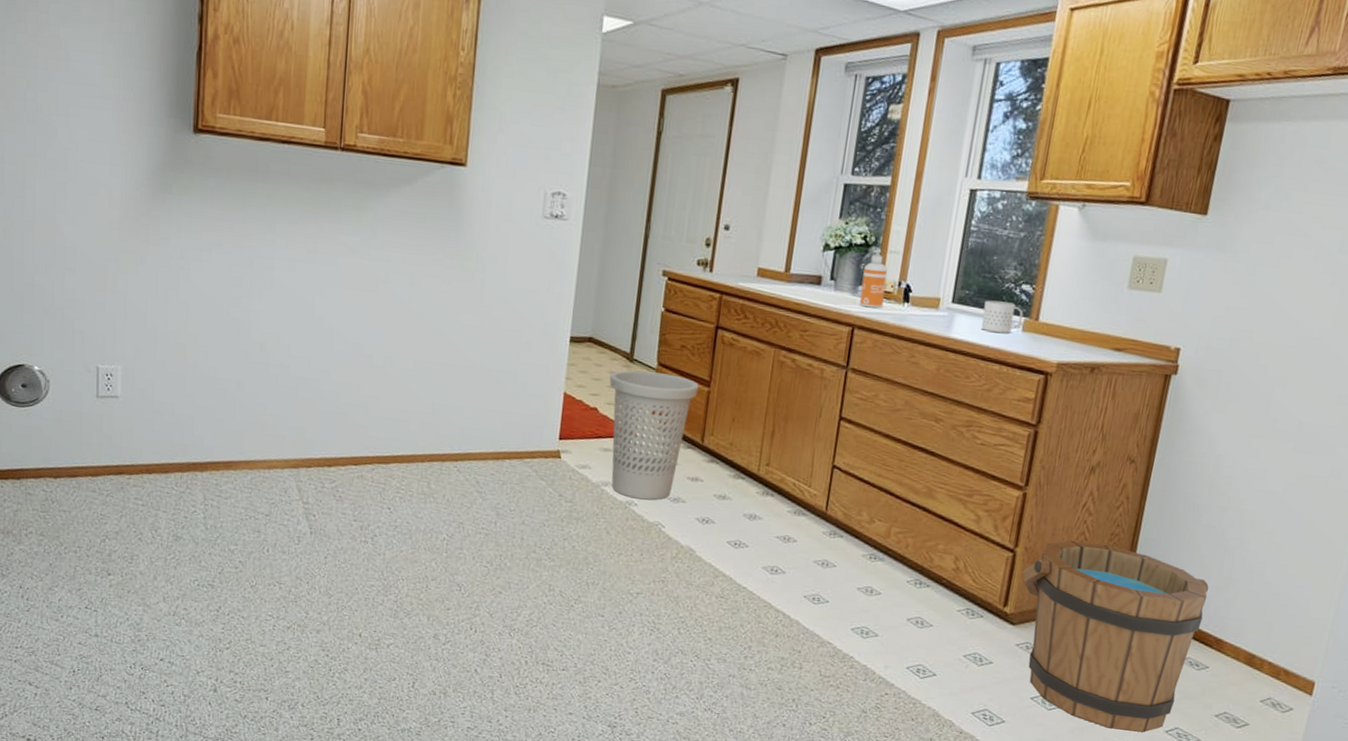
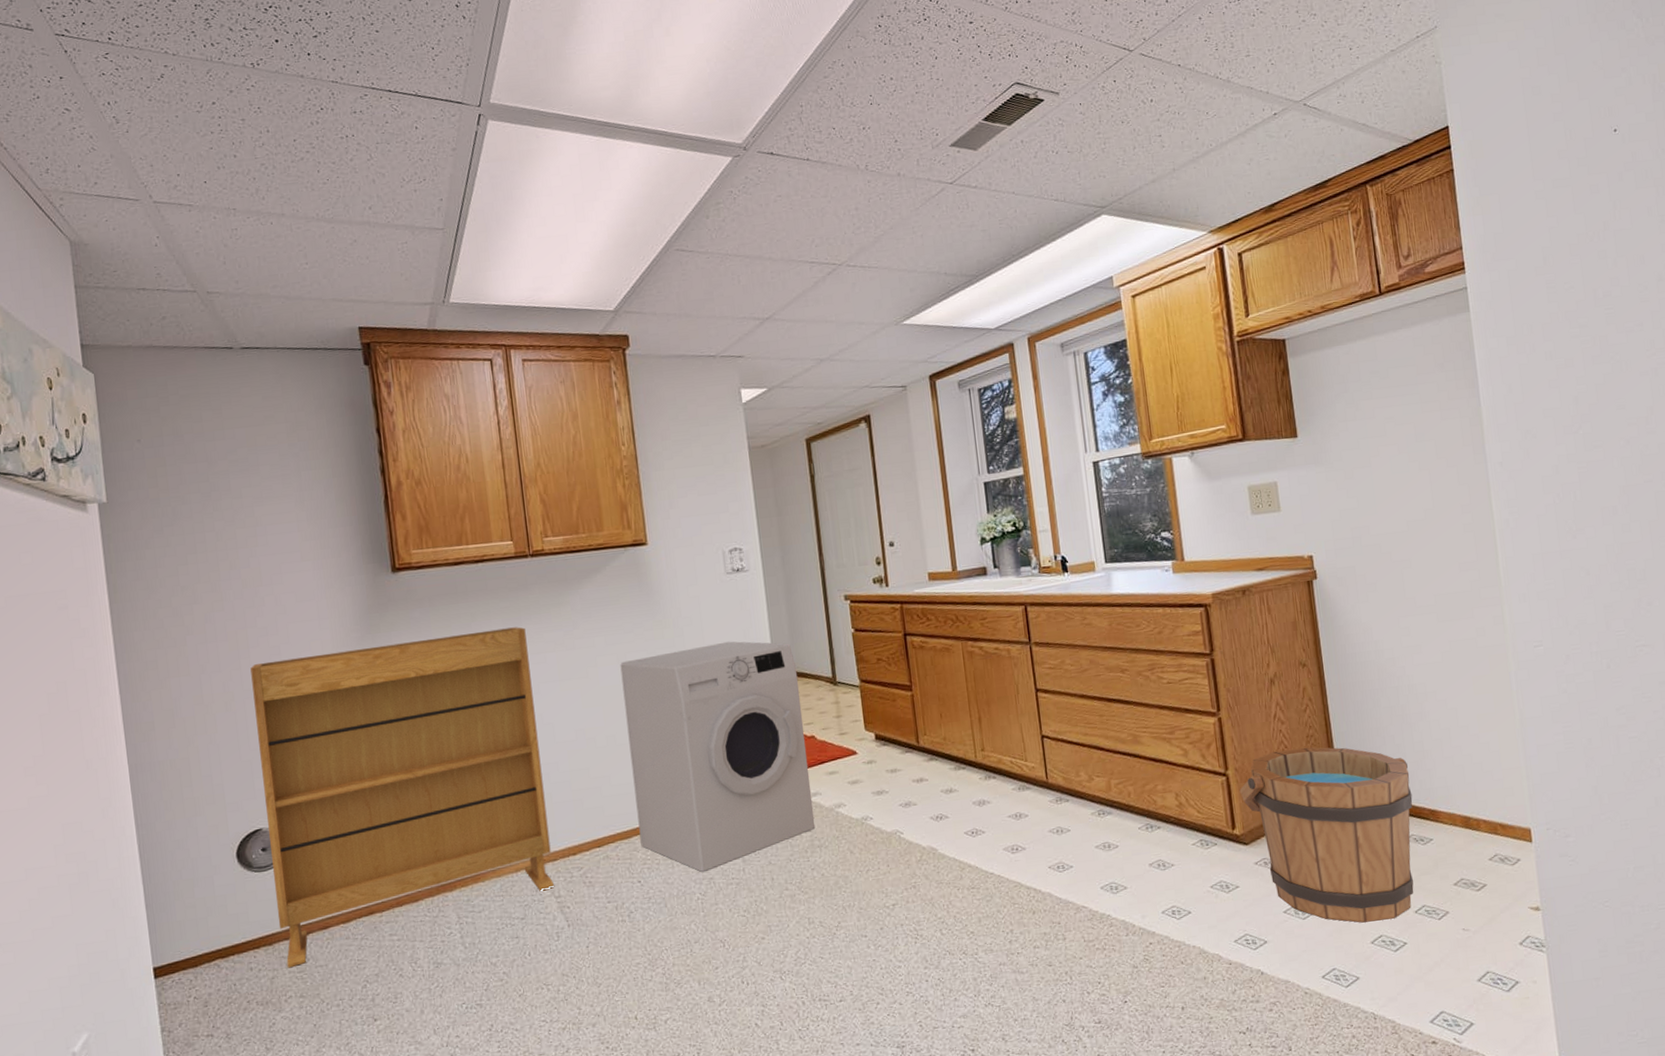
shoe rack: none [29,196,322,506] -> present [250,627,554,968]
washing machine: none [397,284,595,515] -> present [620,641,816,872]
laundry basket: present [609,370,699,501] -> none [818,687,903,814]
soap dispenser: present [859,249,888,309] -> none [1020,531,1046,585]
mug: present [981,300,1024,333] -> none [1133,550,1171,581]

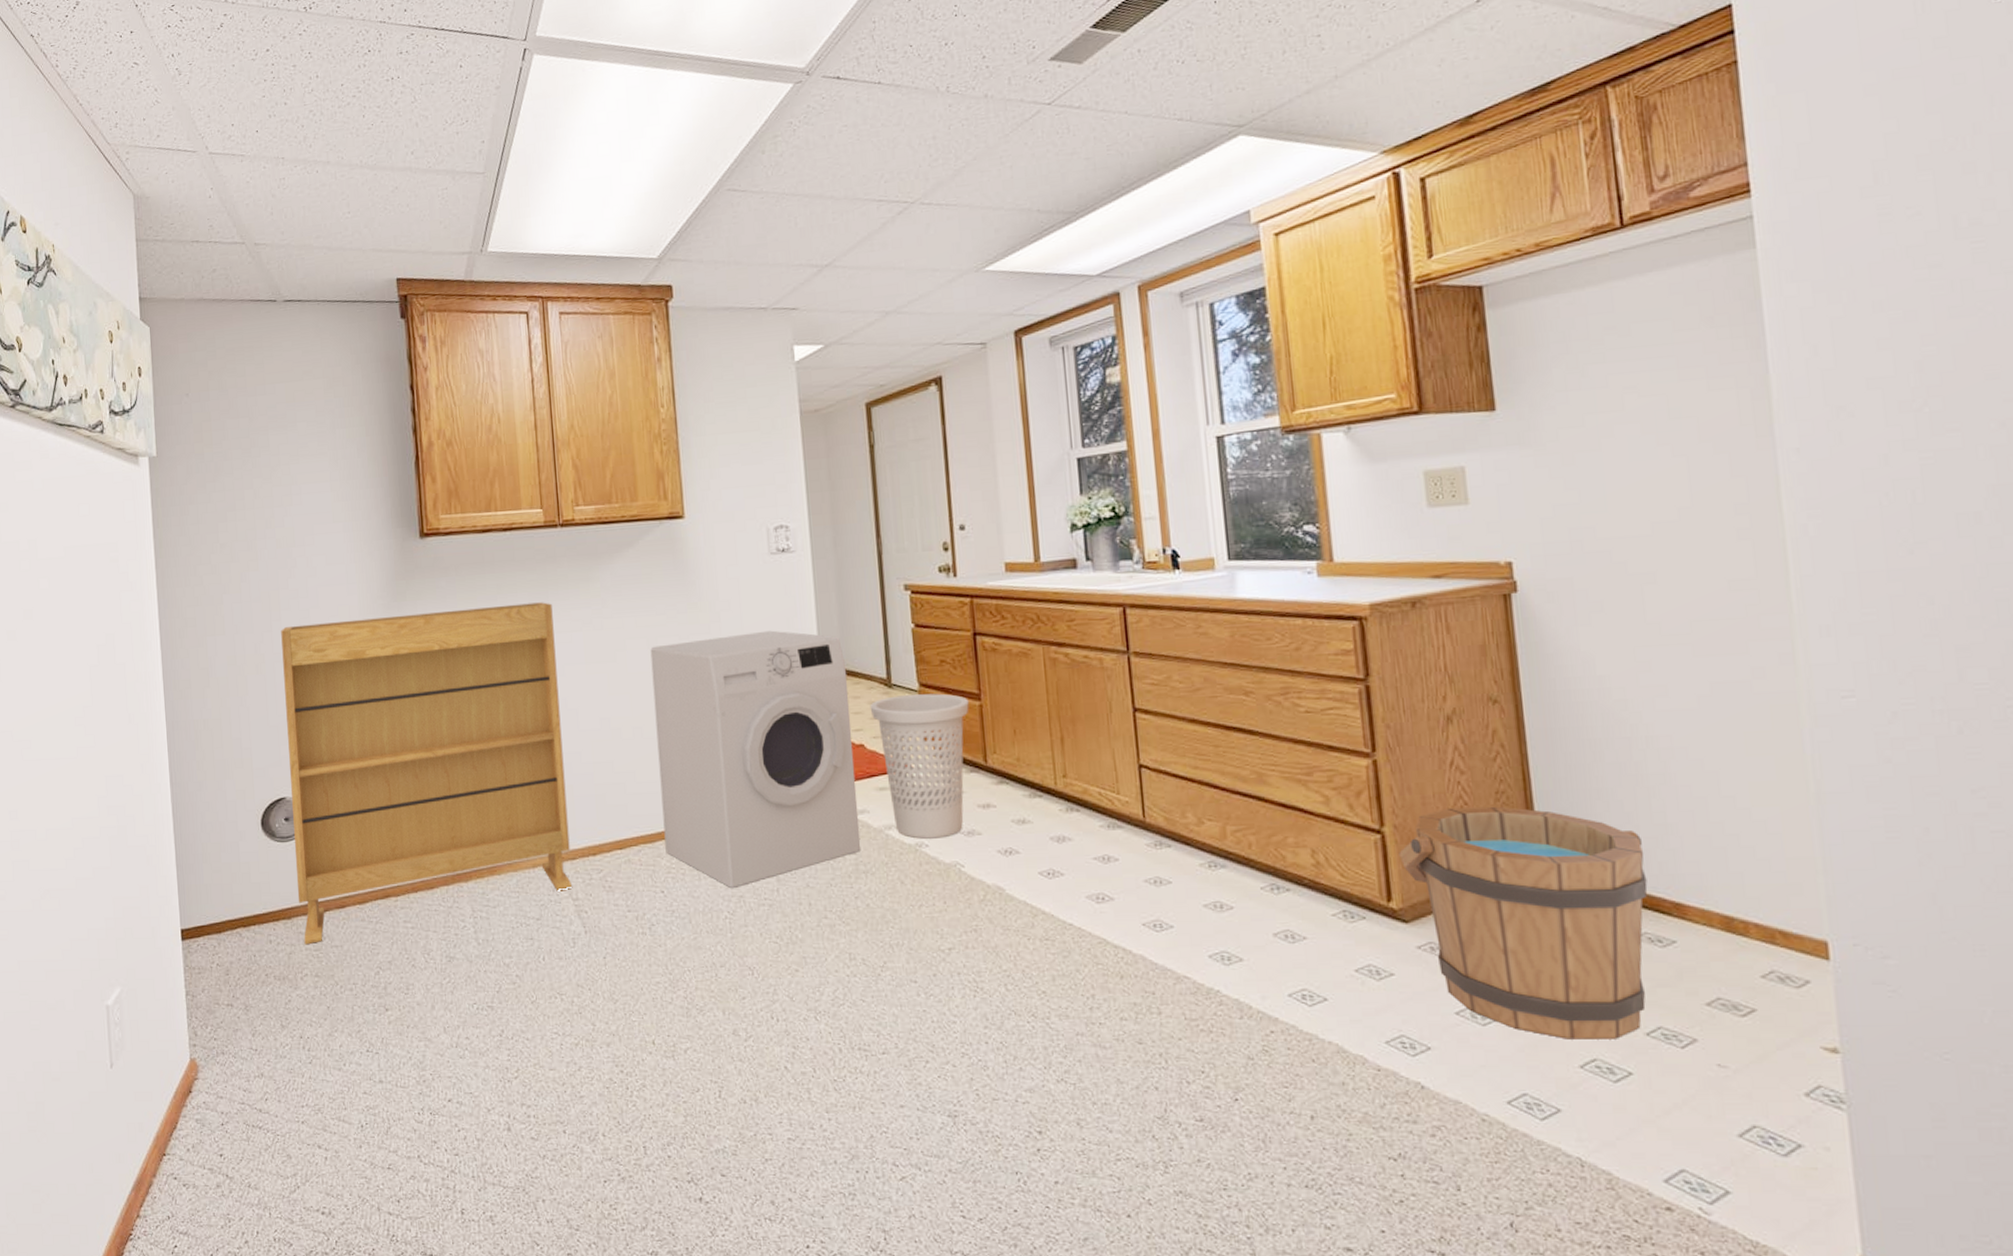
laundry basket: none [818,687,903,814] -> present [870,693,969,839]

